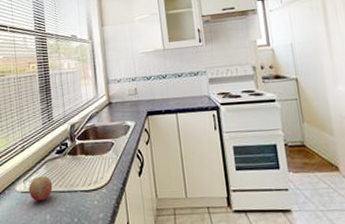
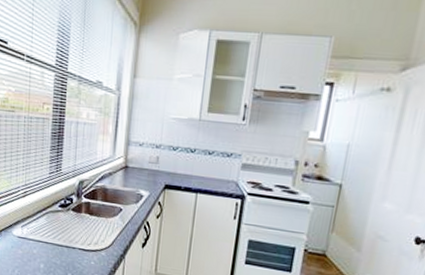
fruit: present [28,175,53,201] -> none [26,225,51,249]

